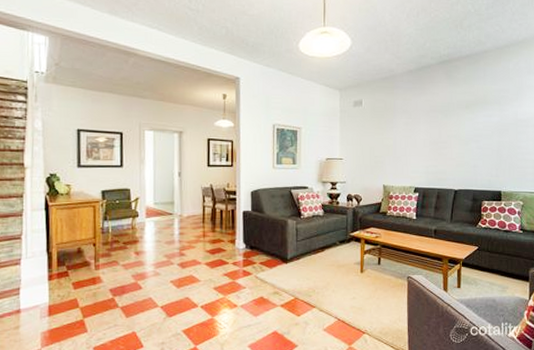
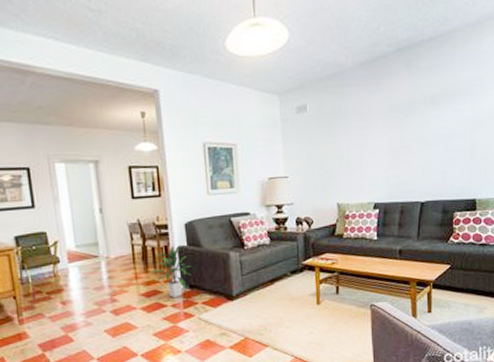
indoor plant: none [218,209,253,257] -> present [152,245,192,298]

